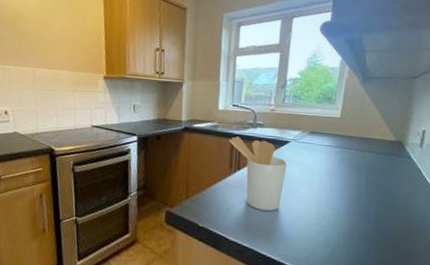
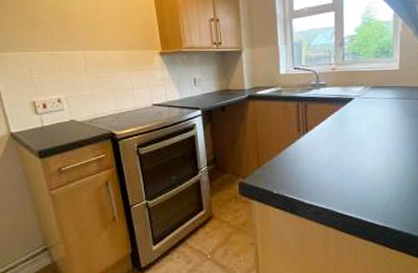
utensil holder: present [229,137,287,212] -> none [294,99,354,170]

